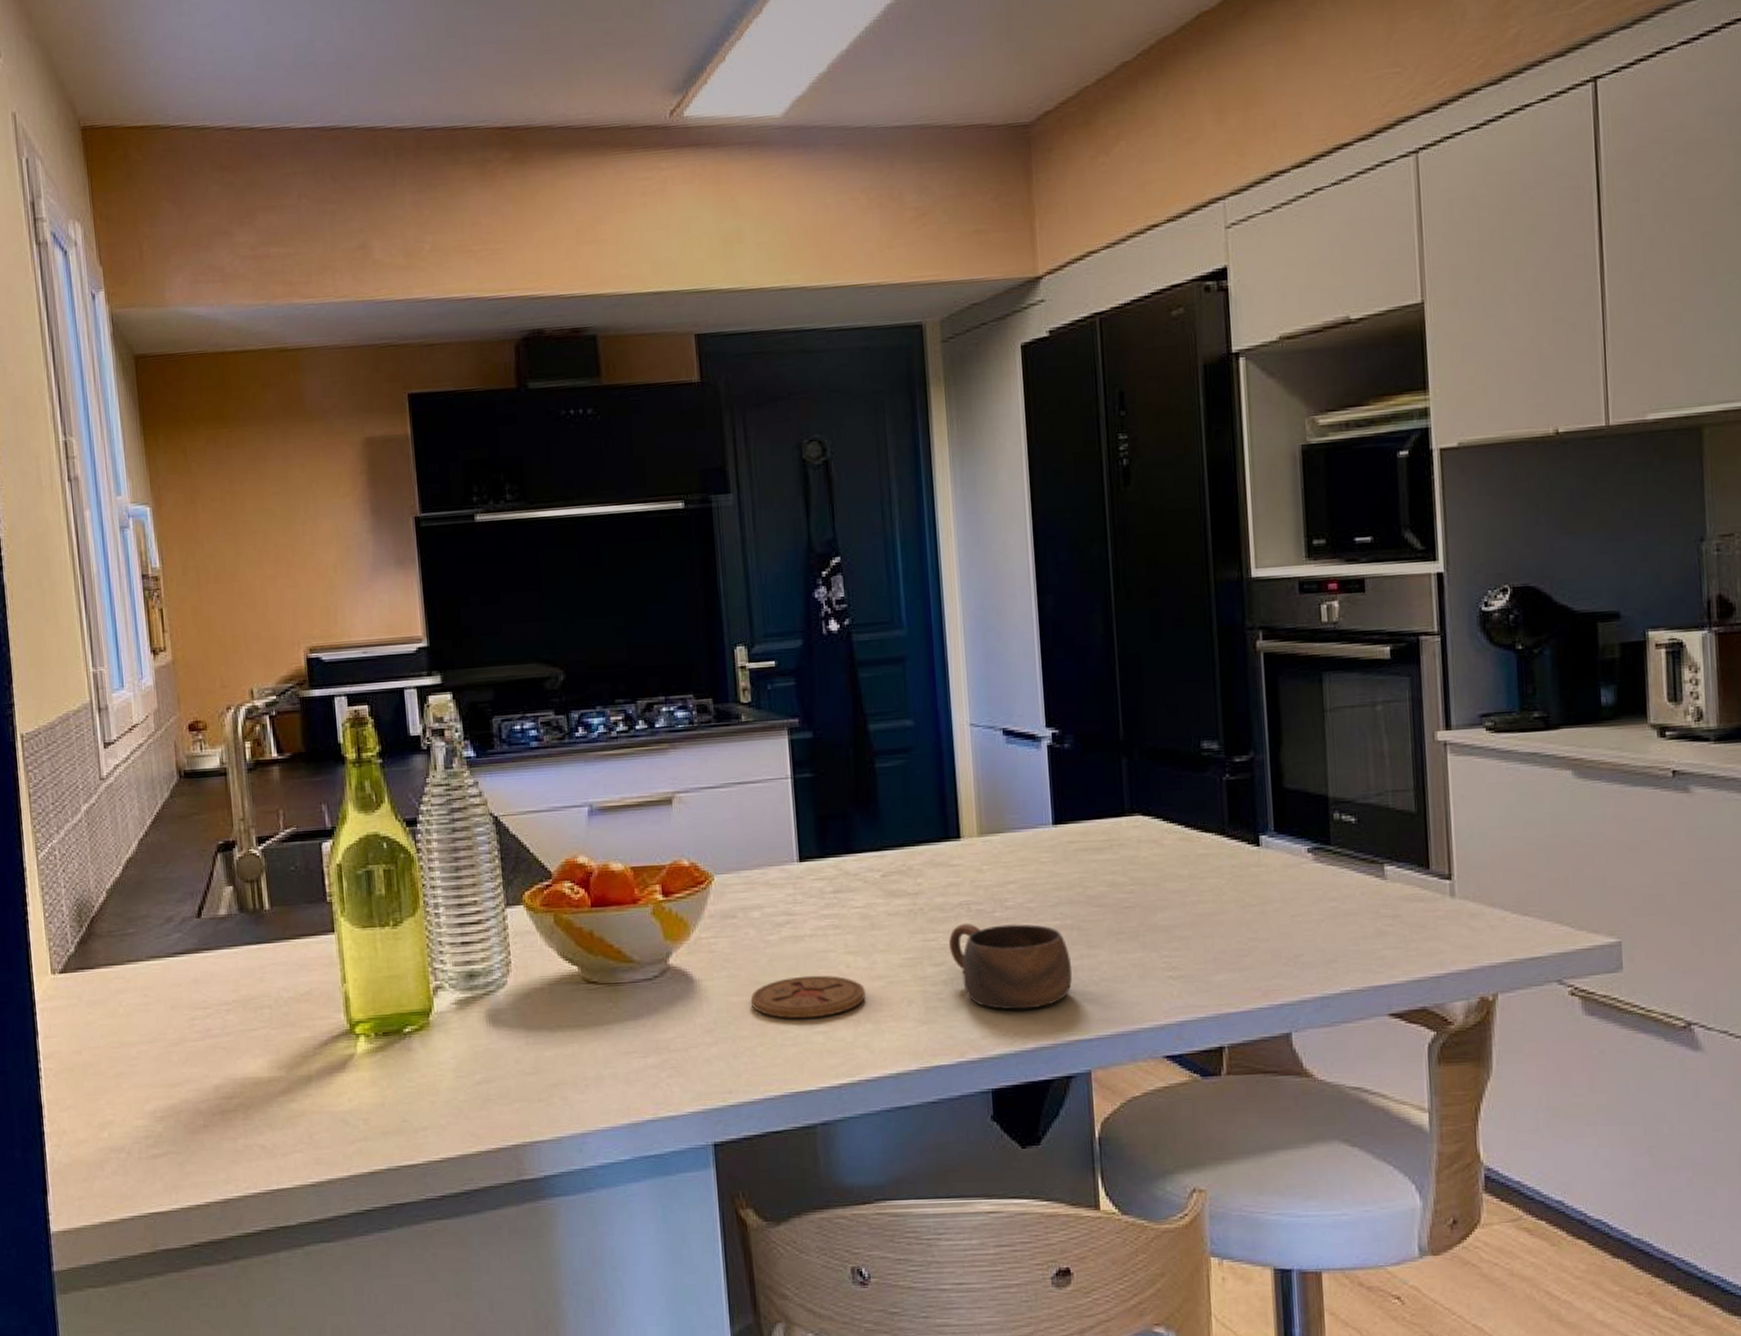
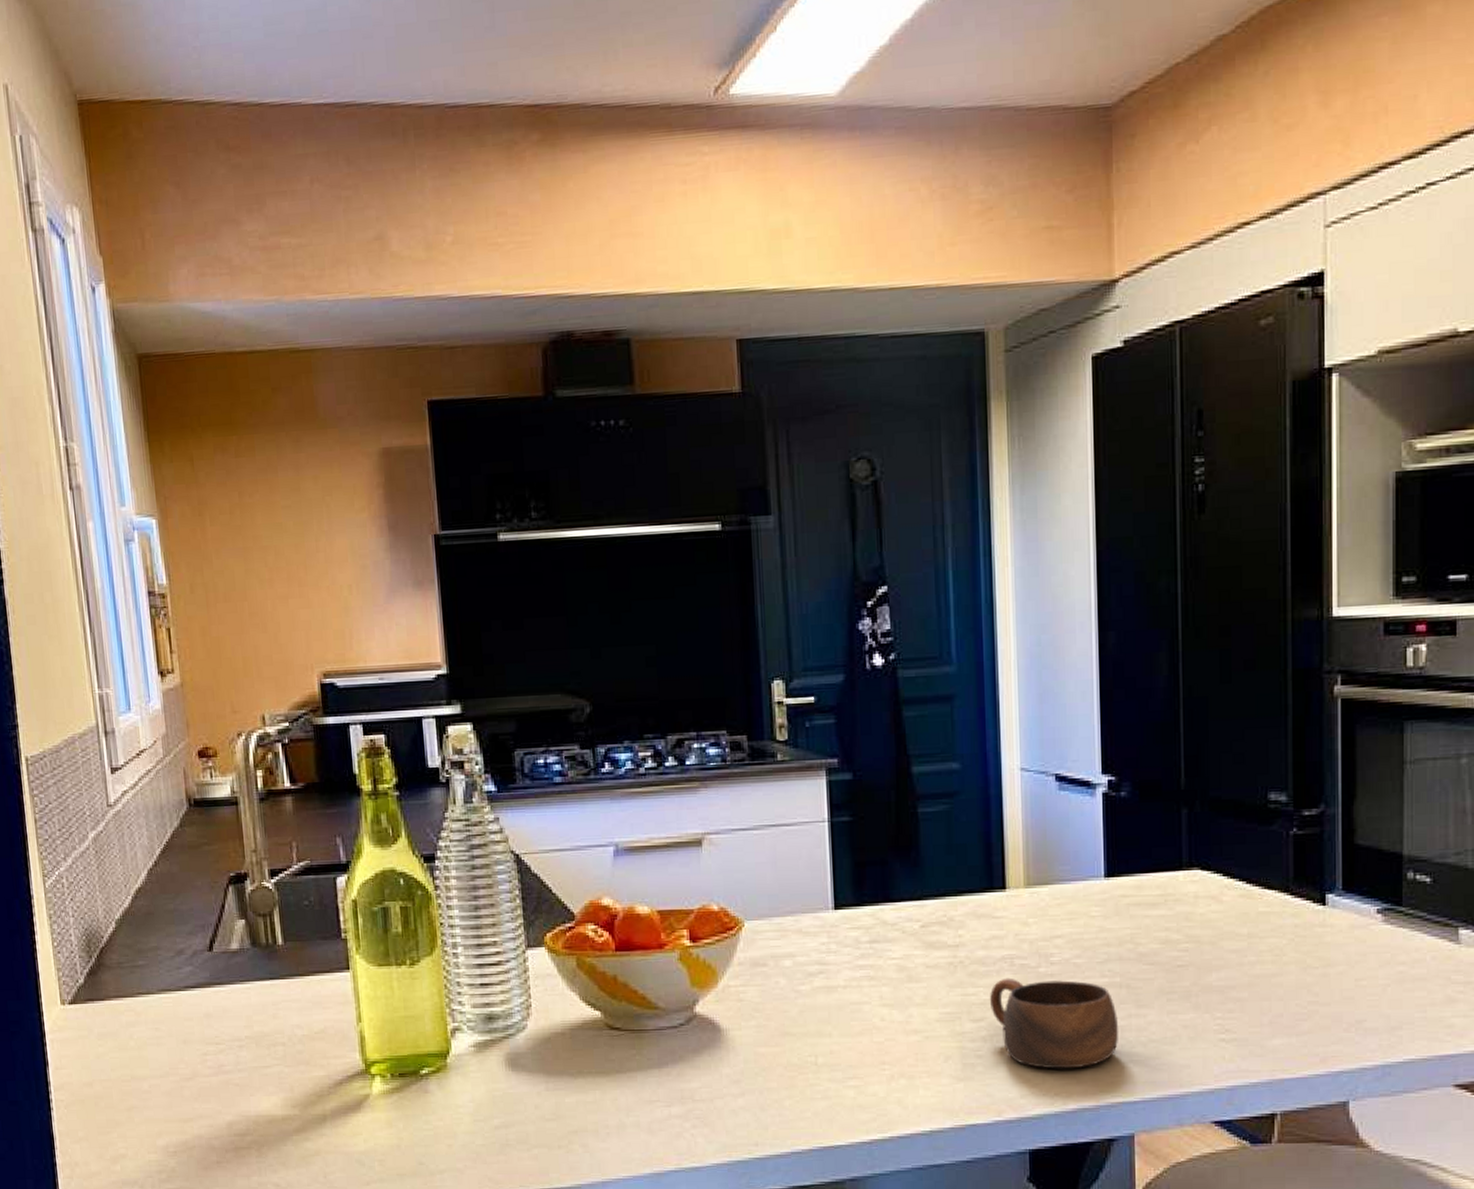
coaster: present [750,975,866,1019] -> none [779,1027,900,1072]

